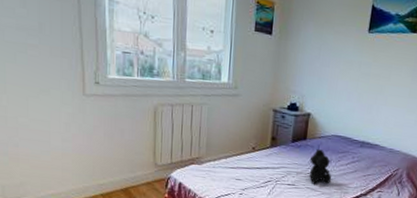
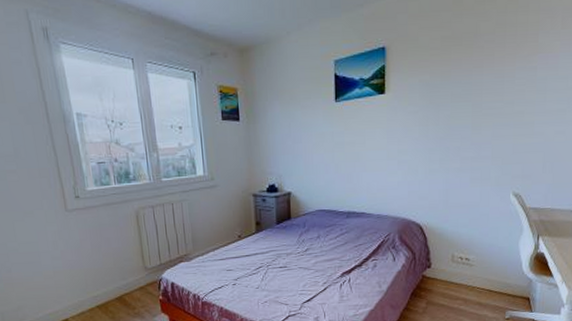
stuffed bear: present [309,149,332,184] -> none [298,227,323,263]

